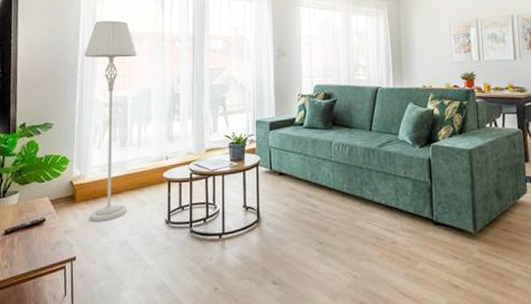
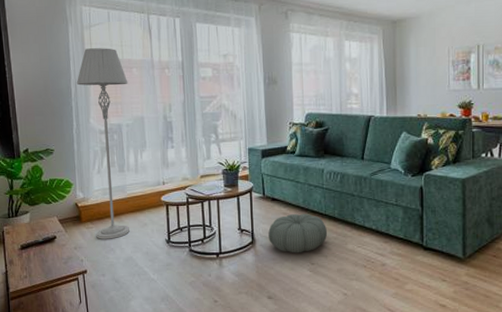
pouf: none [275,189,336,232] -> present [268,214,328,253]

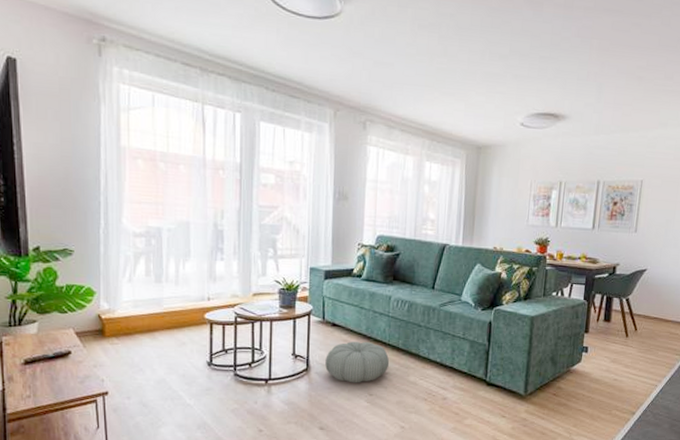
floor lamp: present [76,48,130,239] -> none [107,135,173,358]

